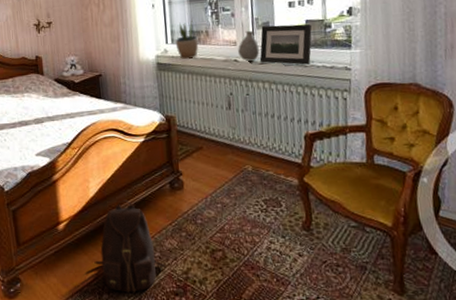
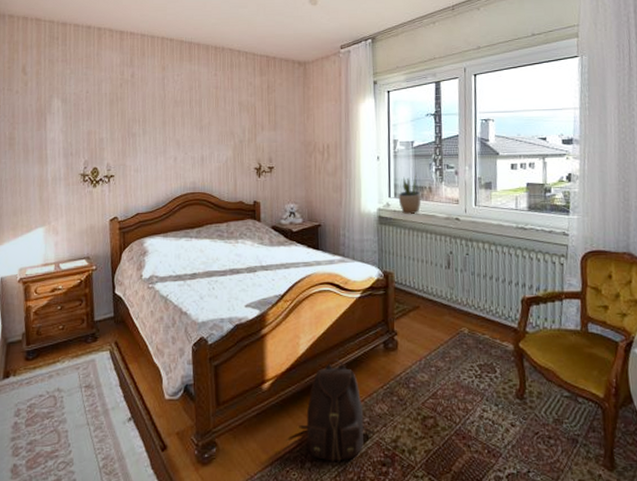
vase: present [238,30,260,62] -> none [460,189,481,221]
picture frame: present [259,24,312,65] -> none [480,186,533,228]

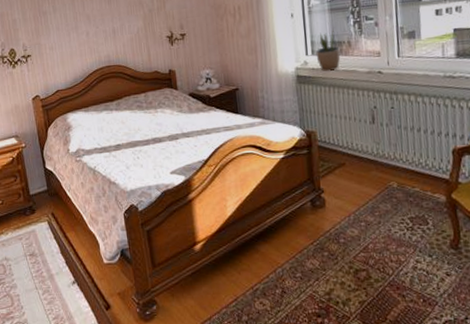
backpack: present [299,359,375,461] -> none [233,218,308,314]

